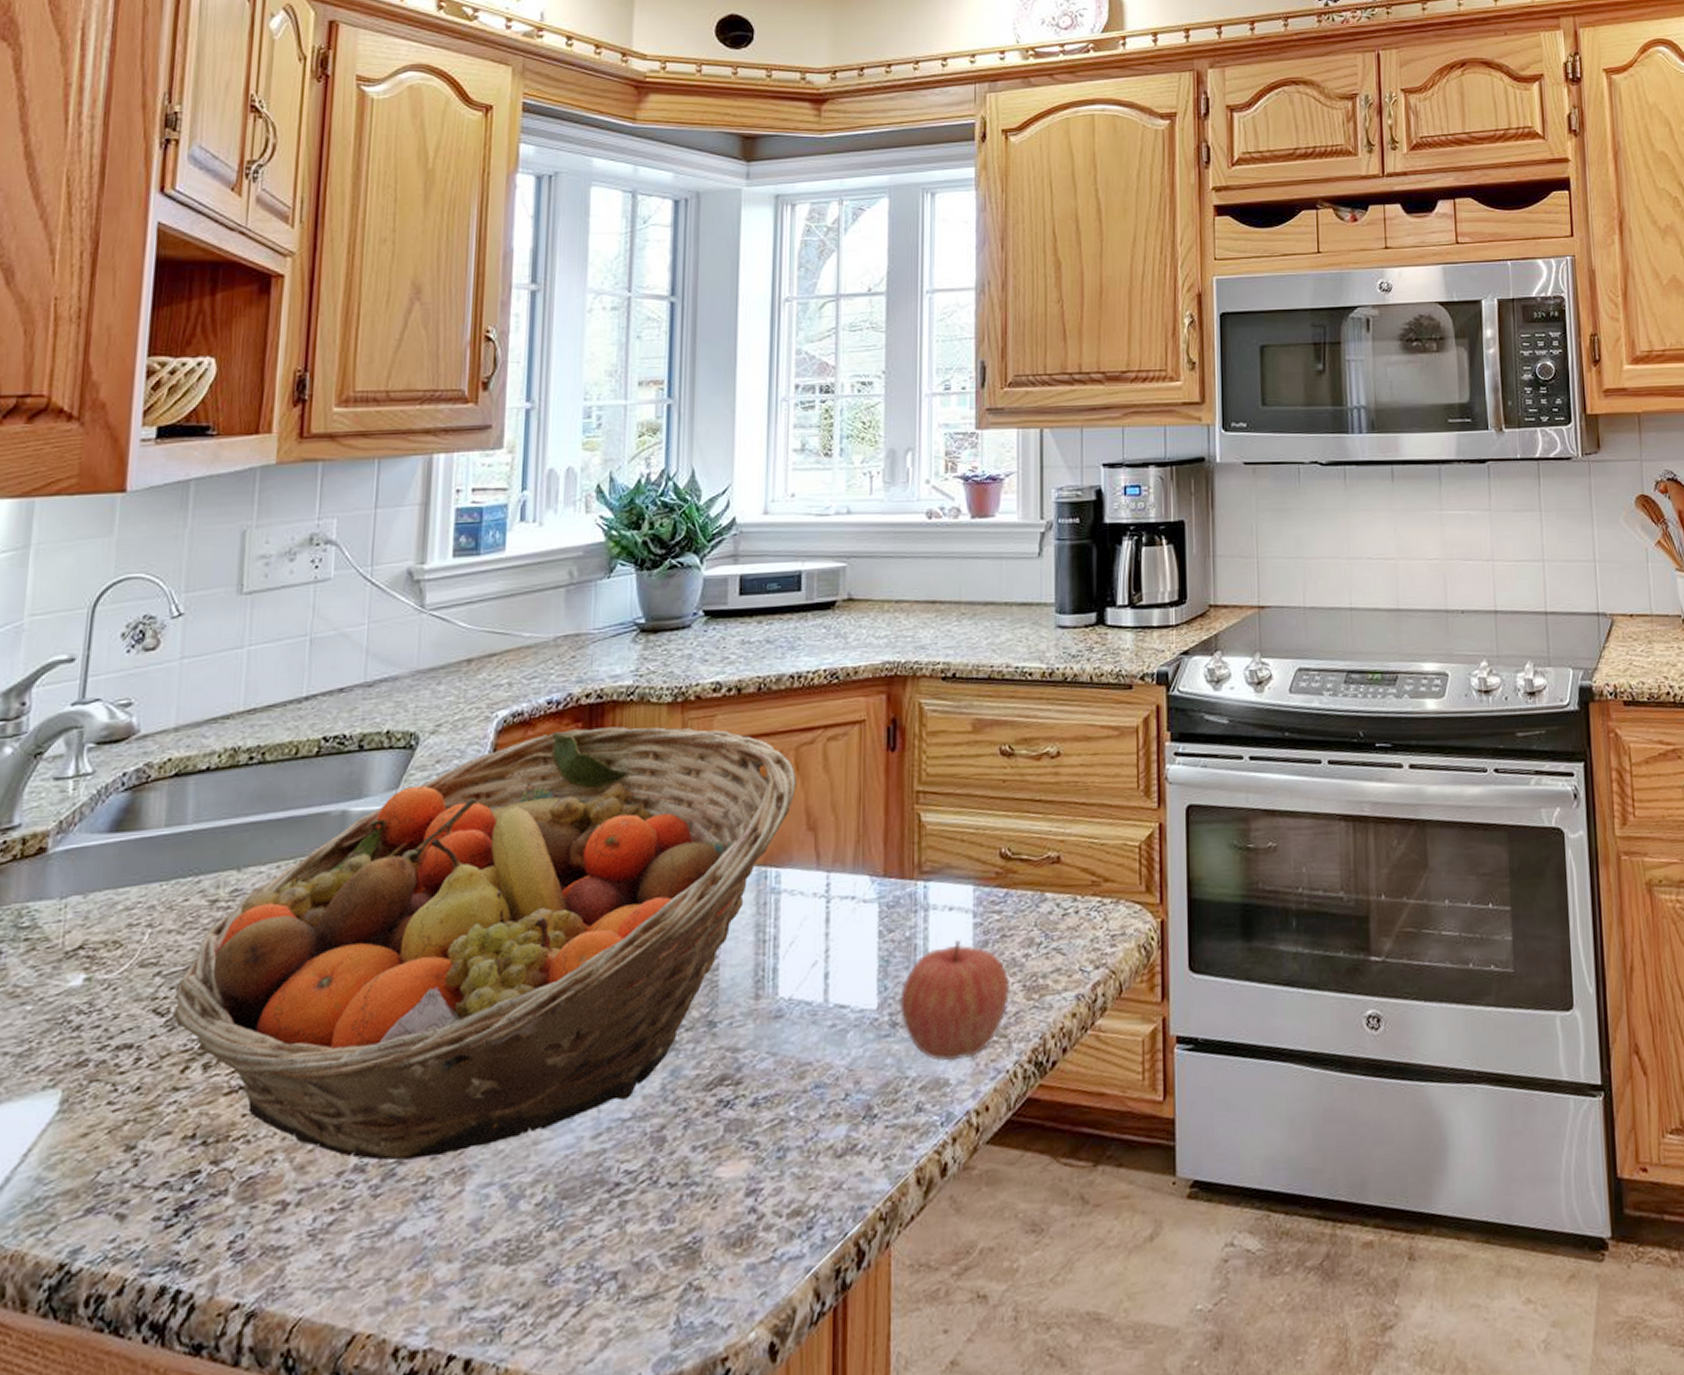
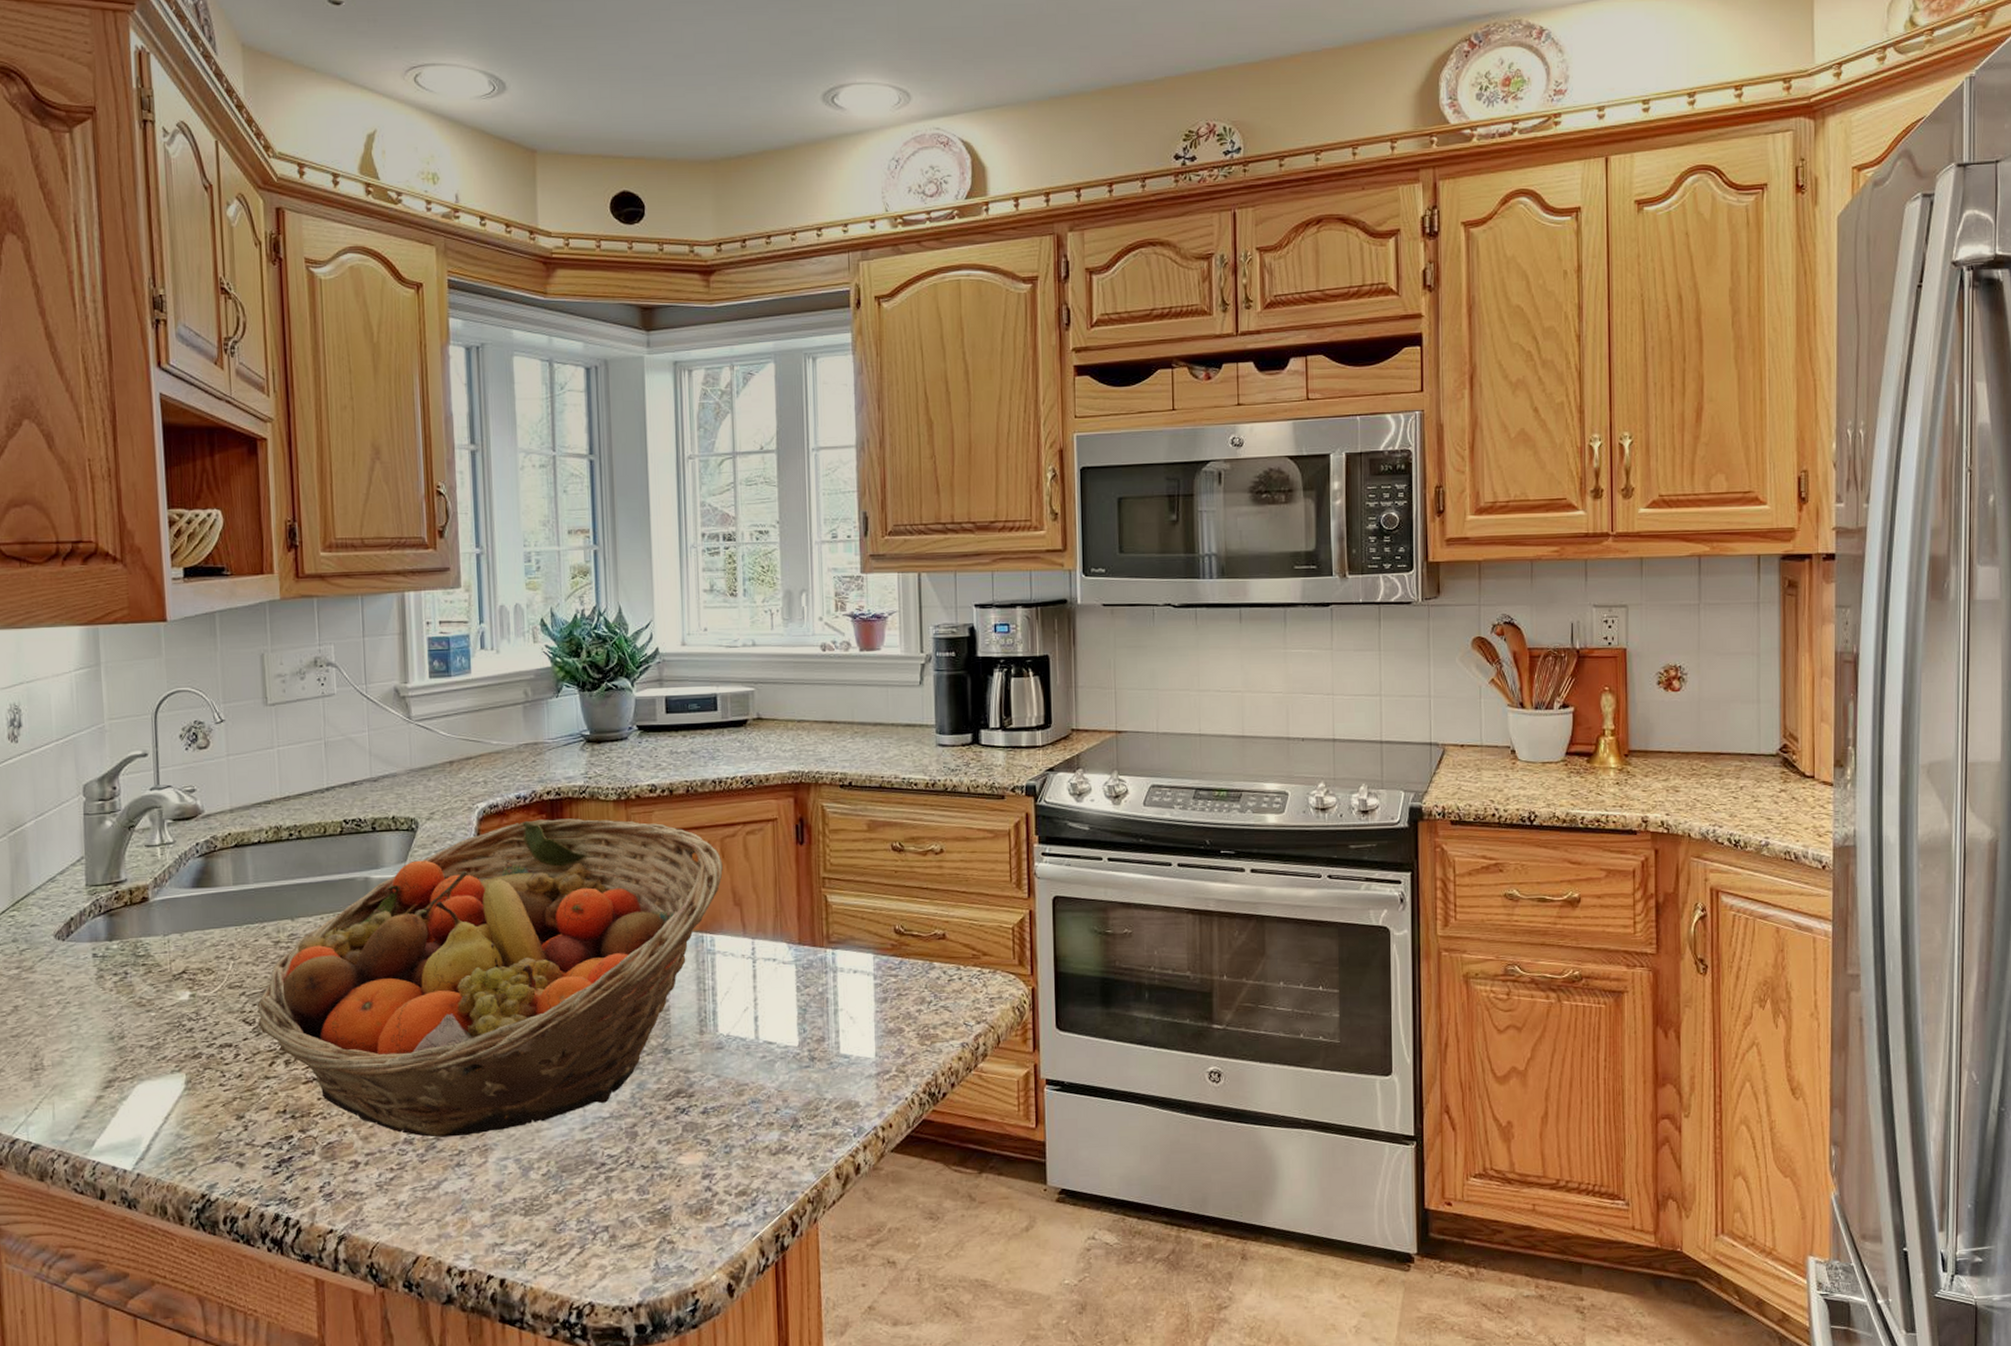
apple: present [900,940,1009,1061] -> none [817,996,906,1088]

